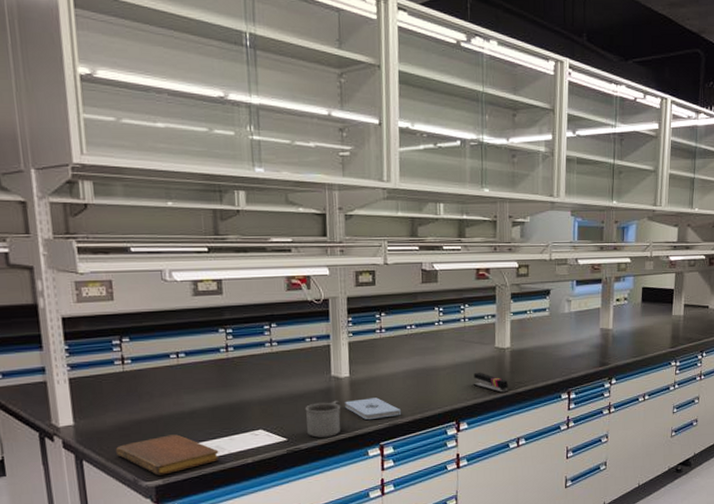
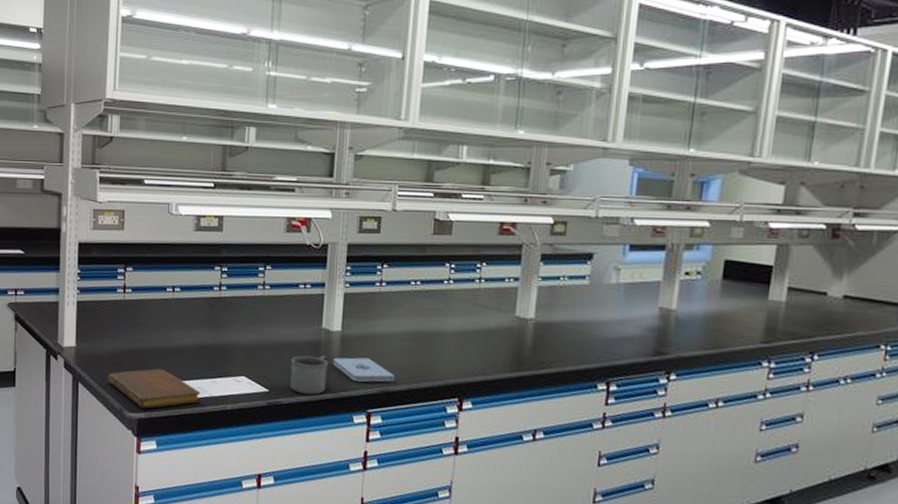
stapler: present [473,372,508,394] -> none [483,343,528,373]

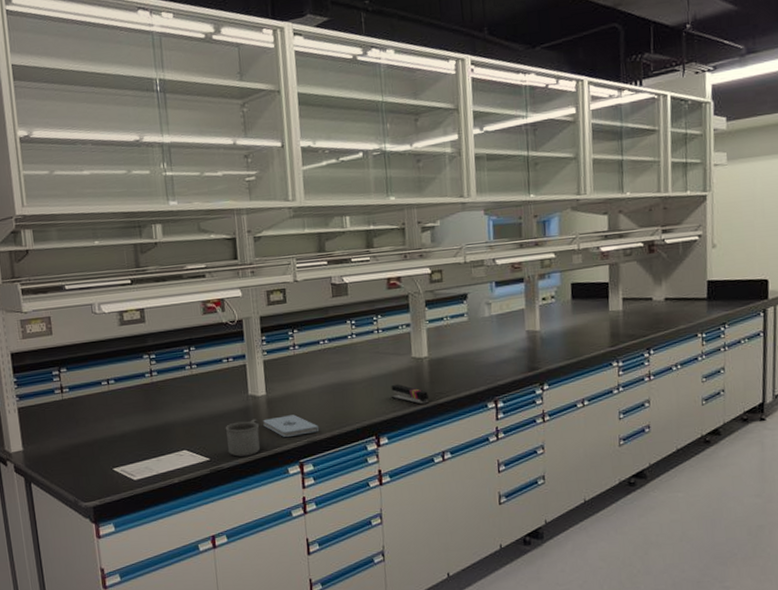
notebook: present [107,368,201,409] -> none [58,457,149,497]
stapler: none [483,343,528,373] -> present [391,384,429,406]

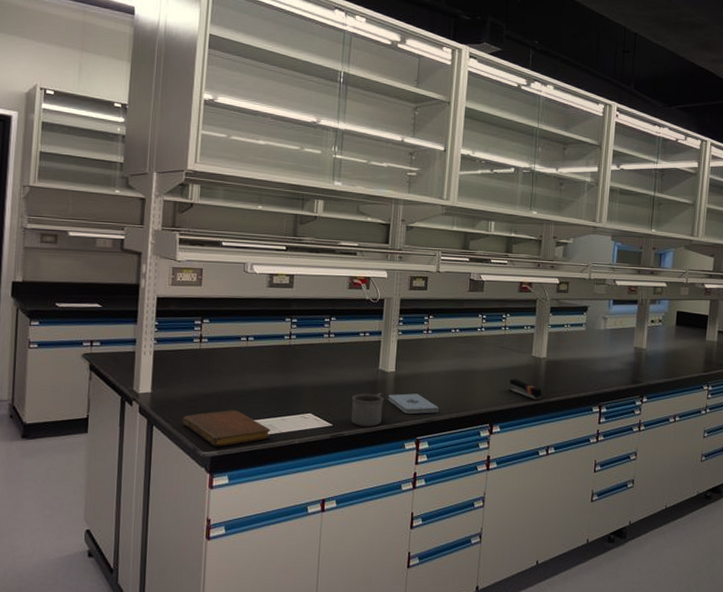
notebook: none [58,457,149,497] -> present [182,410,271,447]

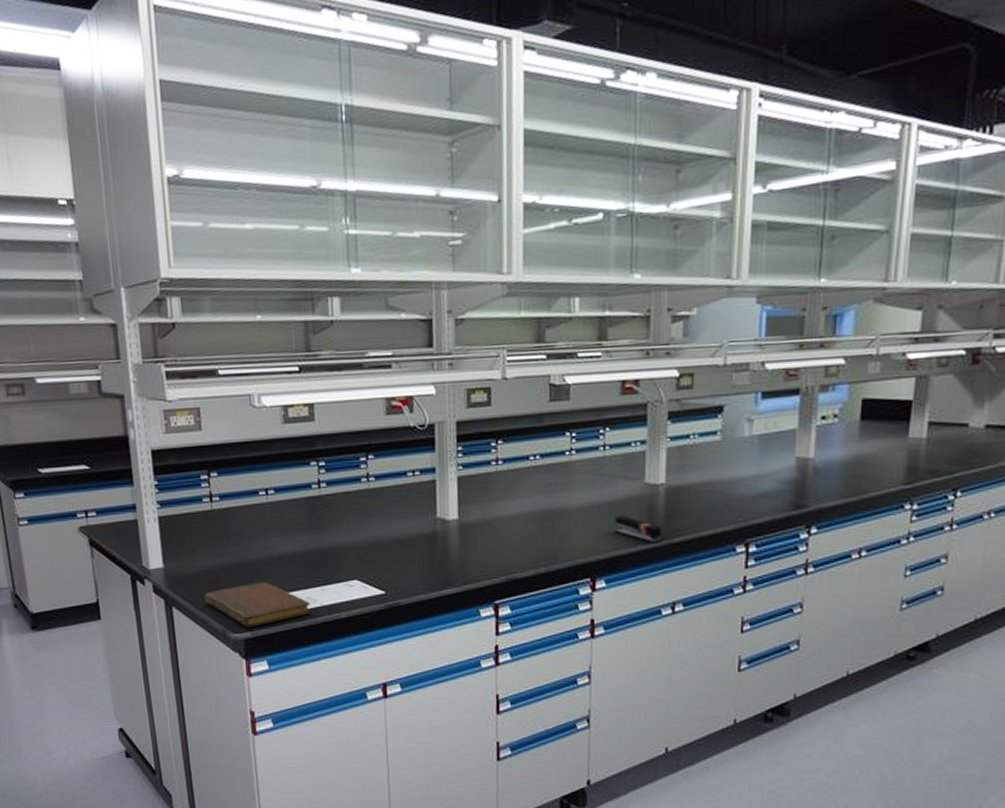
mug: present [351,392,385,427] -> none [405,547,448,592]
notepad: present [388,393,440,415] -> none [453,545,522,573]

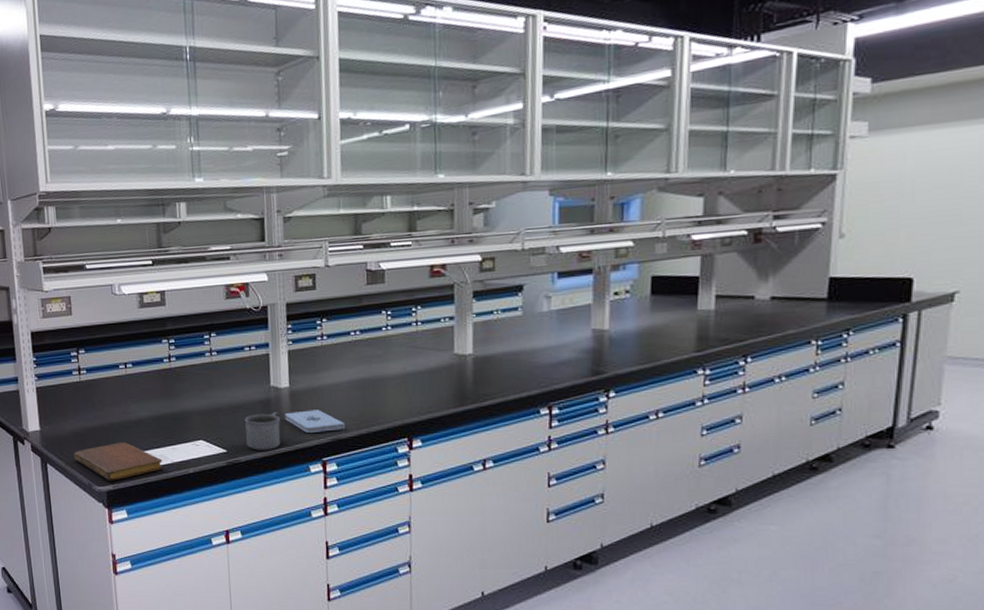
mug: none [405,547,448,592] -> present [244,411,281,450]
notepad: none [453,545,522,573] -> present [285,410,346,434]
stapler: present [613,515,661,544] -> none [427,382,471,407]

